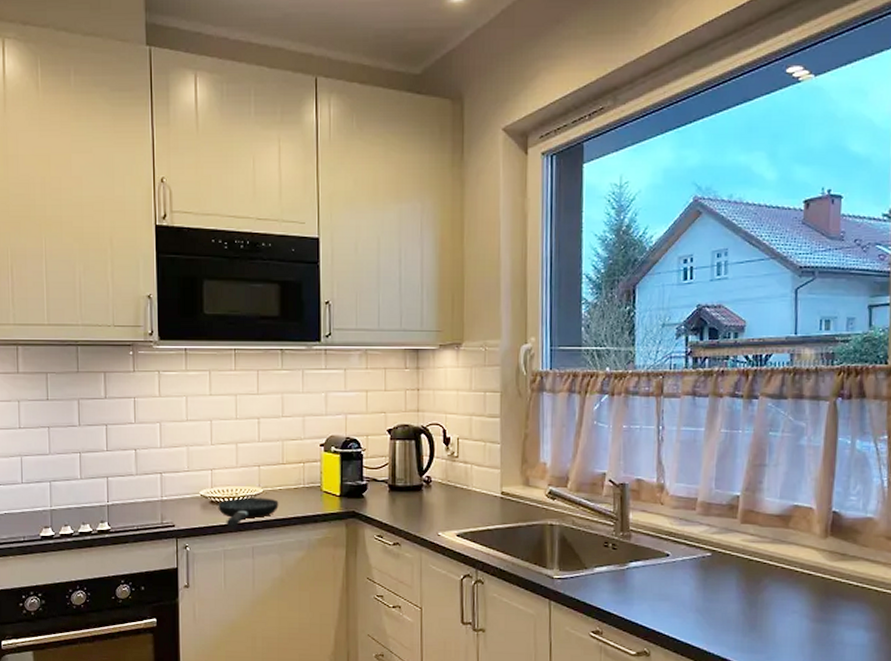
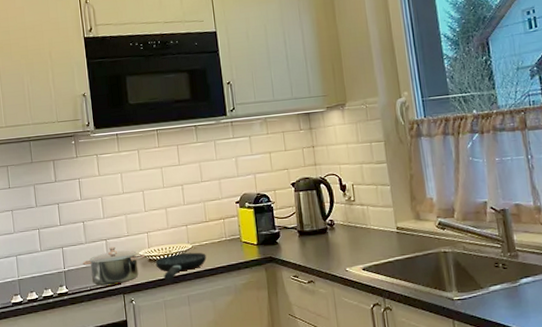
cooking pot: none [130,482,206,526] -> present [82,246,145,286]

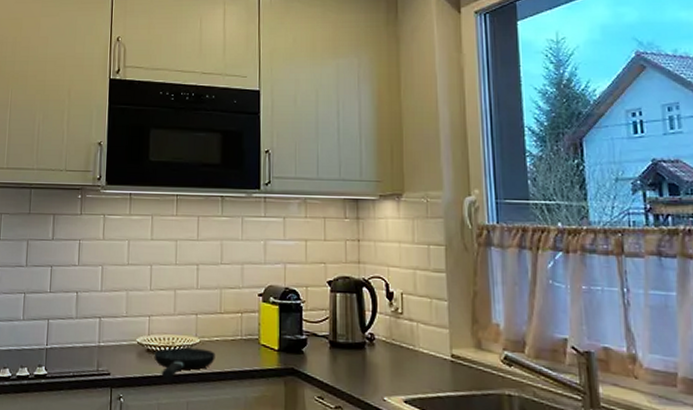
cooking pot: present [82,246,145,286] -> none [69,327,142,374]

